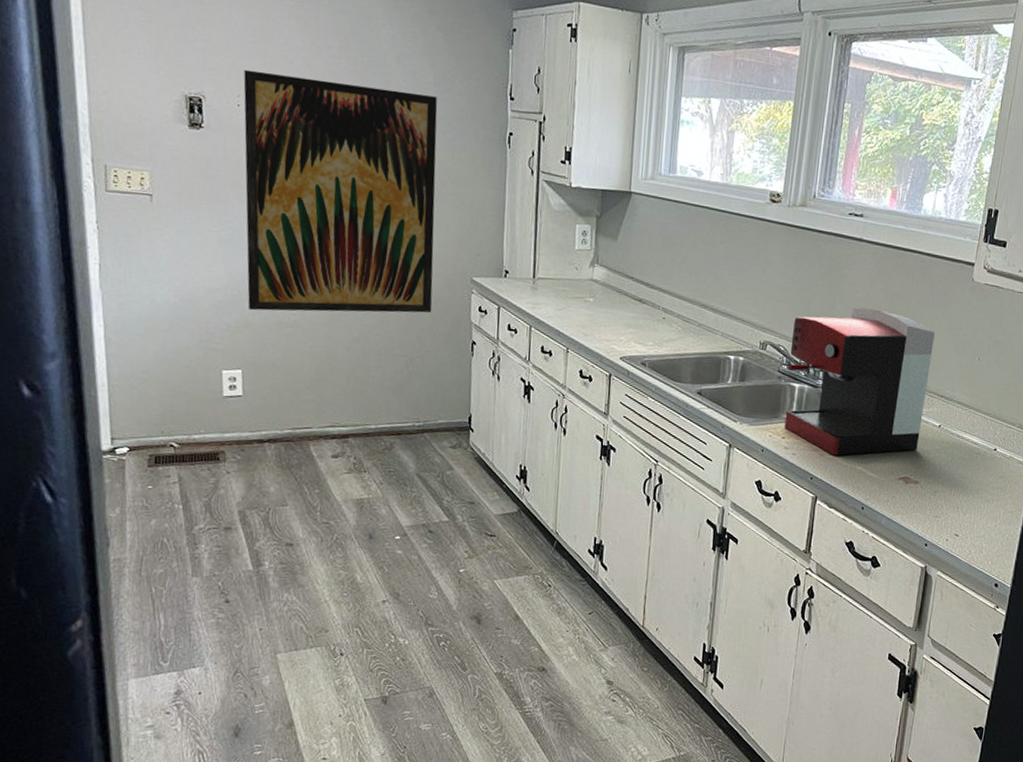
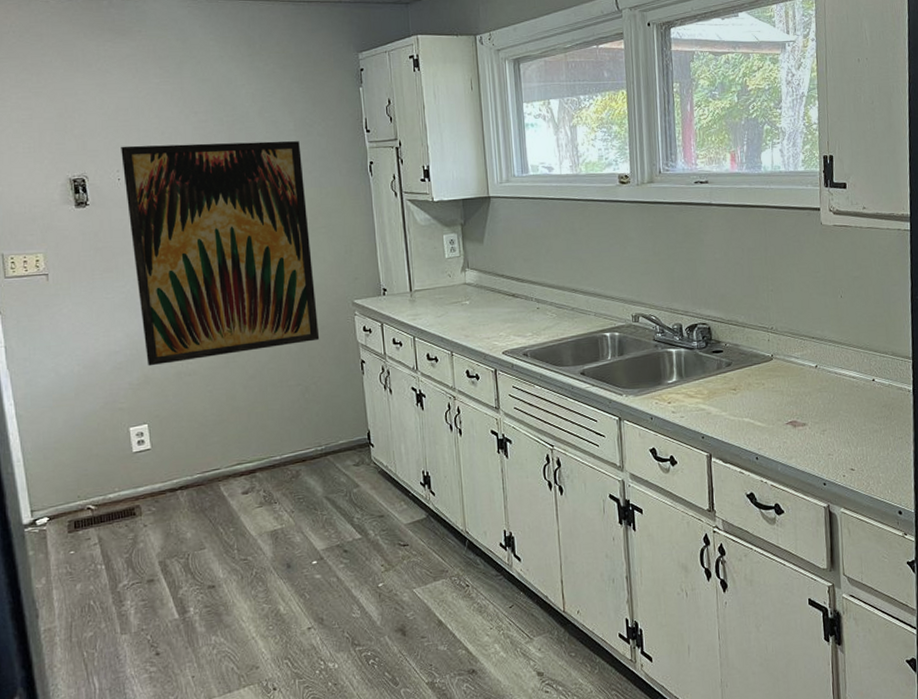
coffee maker: present [784,307,935,456] -> none [661,266,799,412]

